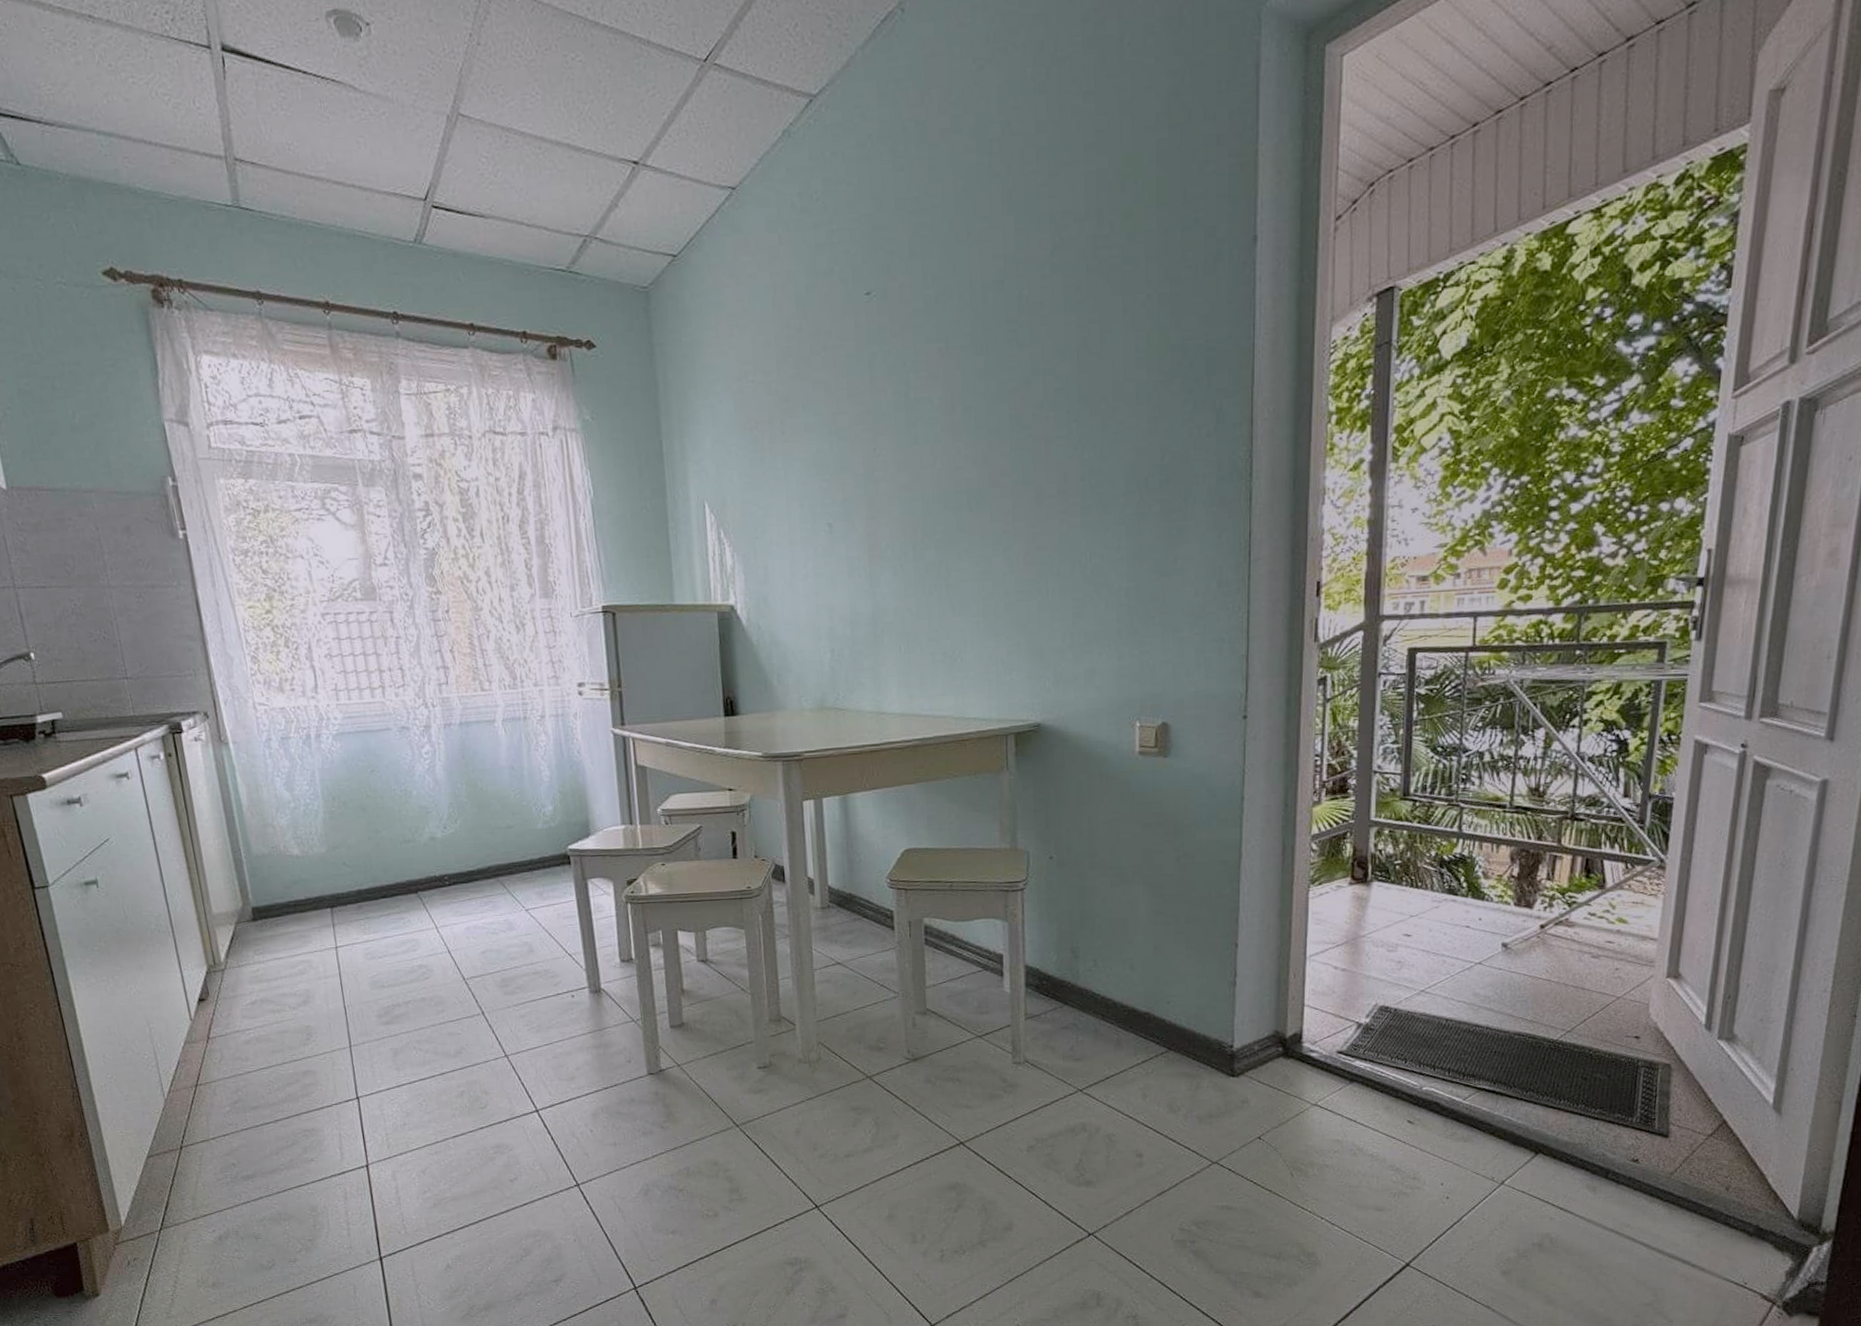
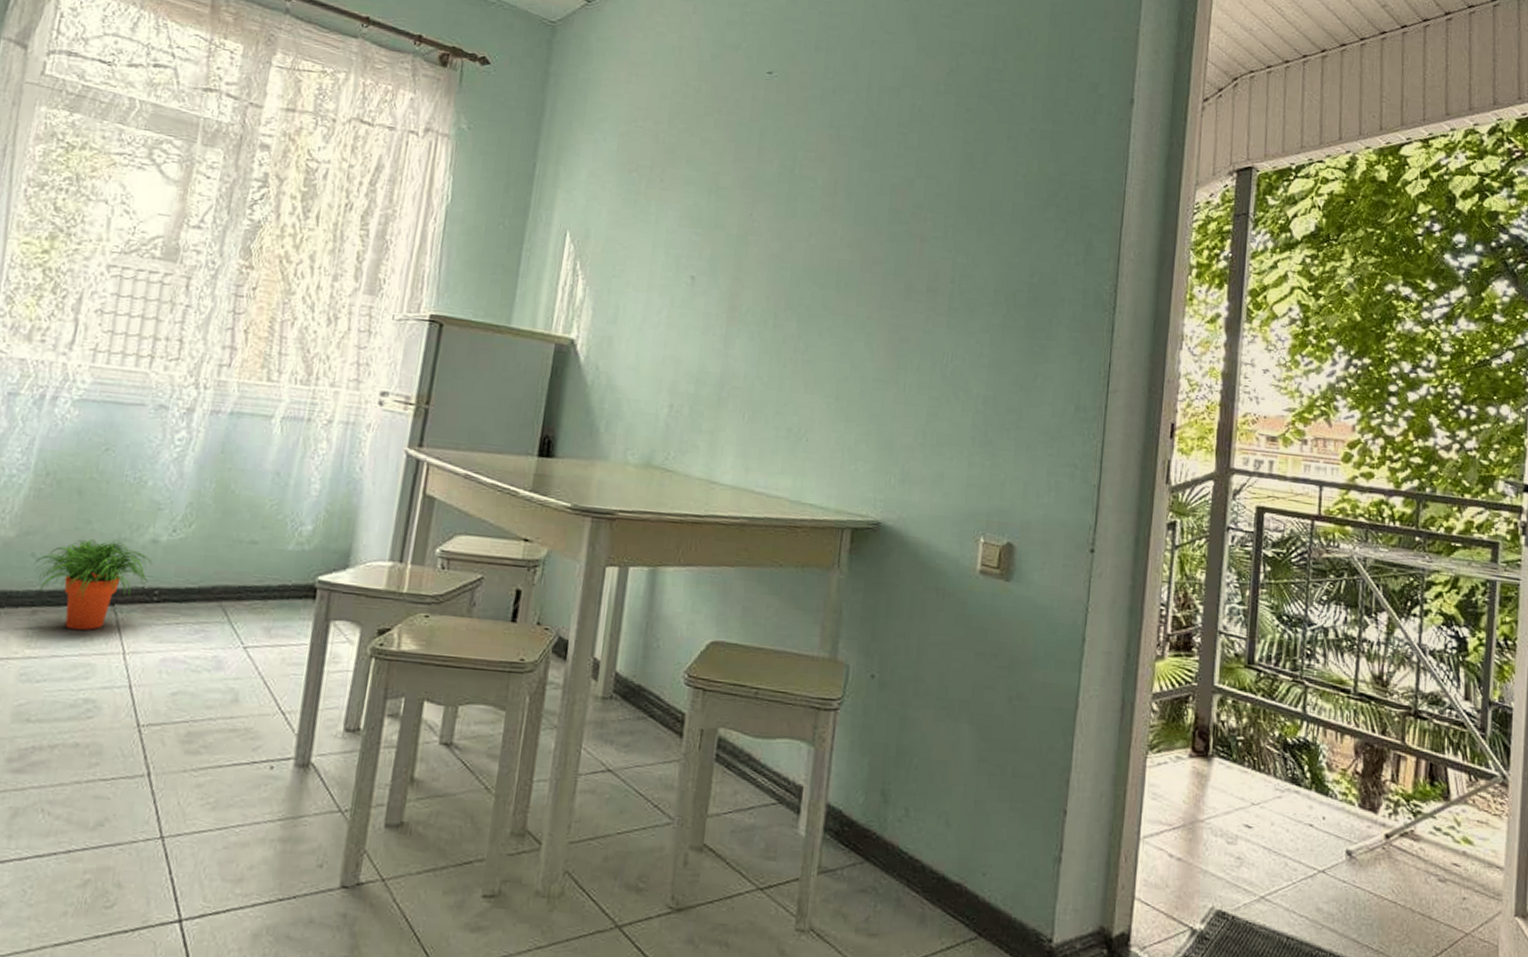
potted plant: none [347,842,437,916] -> present [34,539,153,631]

